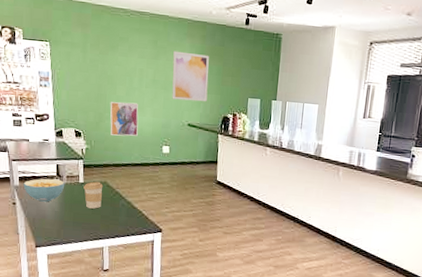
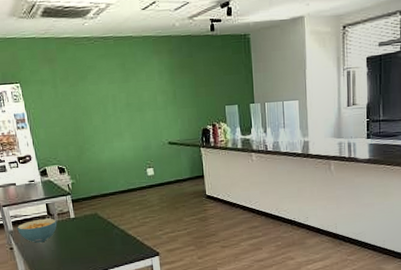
coffee cup: present [83,181,103,209] -> none [75,214,96,242]
wall art: present [110,101,139,136] -> none [88,130,120,166]
wall art: present [172,51,209,102] -> none [143,69,184,120]

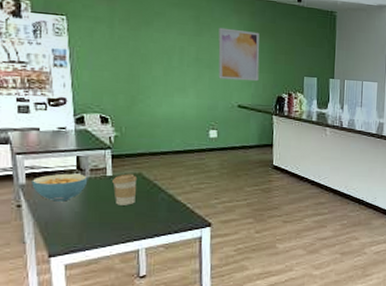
coffee cup: none [75,214,96,242] -> present [112,173,138,205]
wall art: none [143,69,184,120] -> present [218,27,260,82]

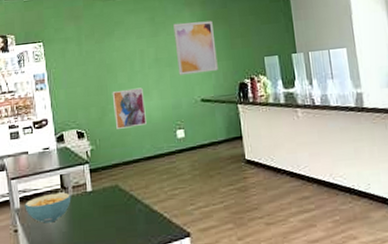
coffee cup: present [112,173,138,205] -> none [92,186,115,221]
wall art: none [144,82,180,121] -> present [112,87,147,129]

